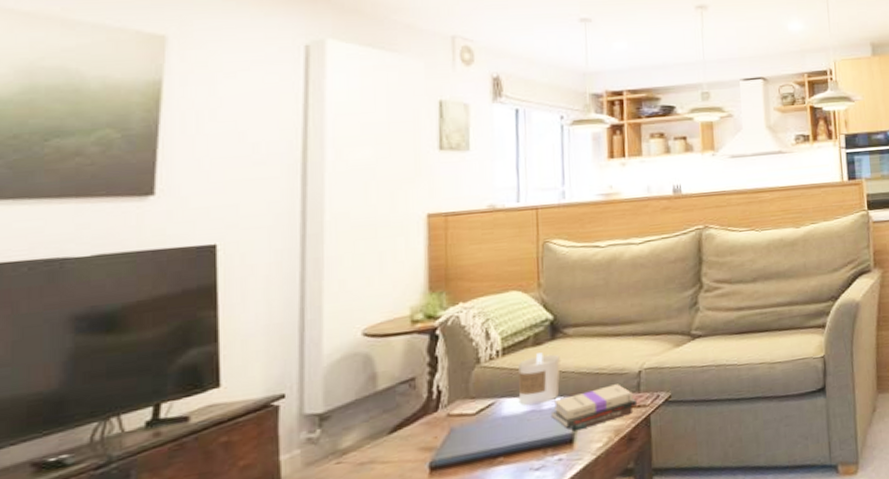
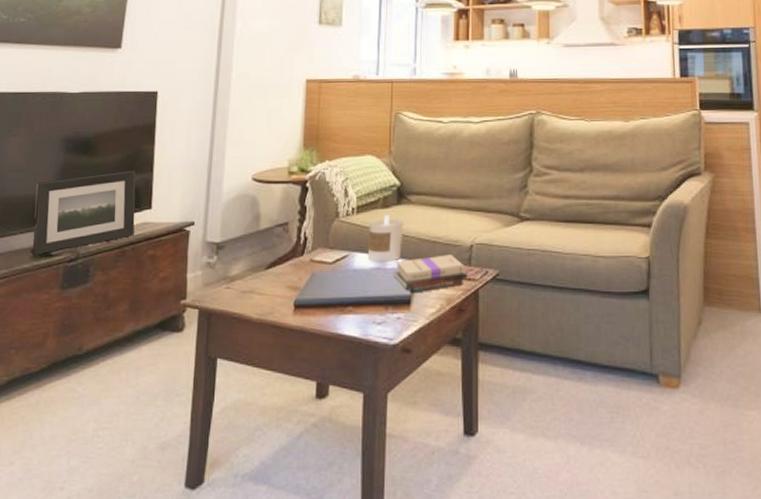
picture frame: none [31,344,196,471] -> present [32,171,136,256]

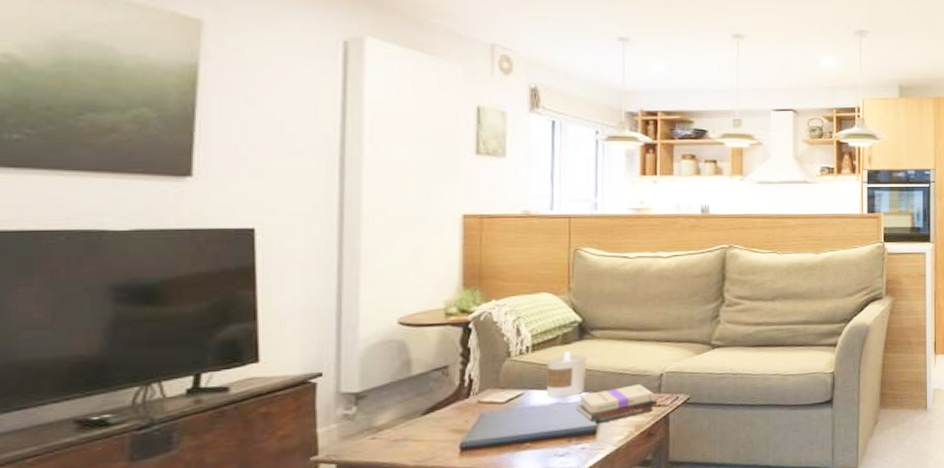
picture frame: present [32,171,136,256] -> none [72,320,236,428]

